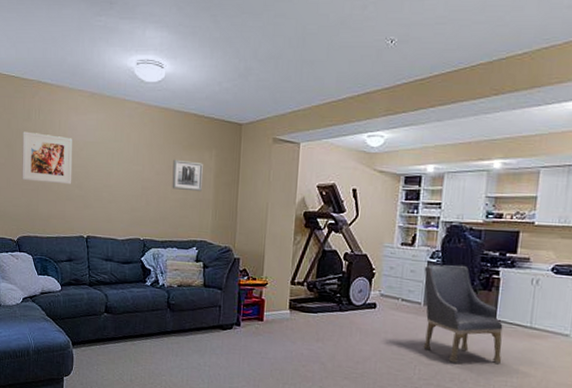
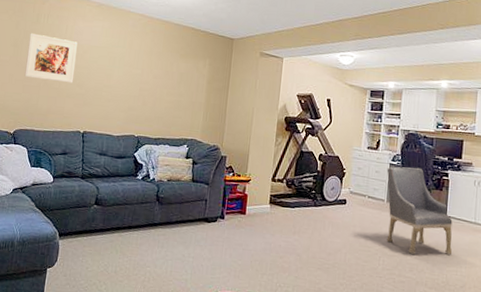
wall art: present [172,159,203,192] -> none [168,65,197,96]

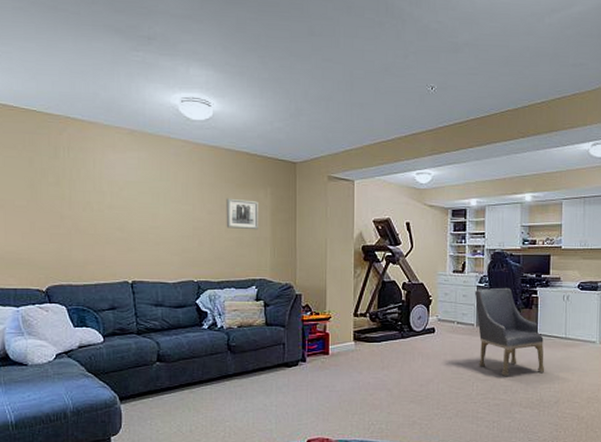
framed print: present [24,33,78,83] -> none [49,170,112,227]
wall art: none [168,65,197,96] -> present [226,198,258,230]

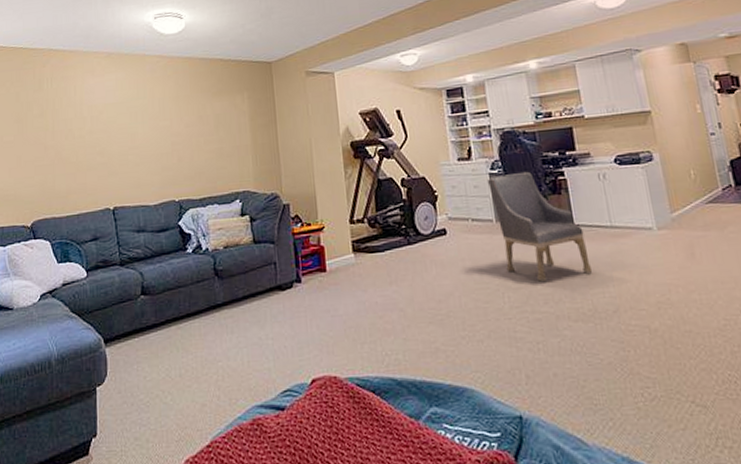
wall art: present [226,198,258,230] -> none [203,107,238,140]

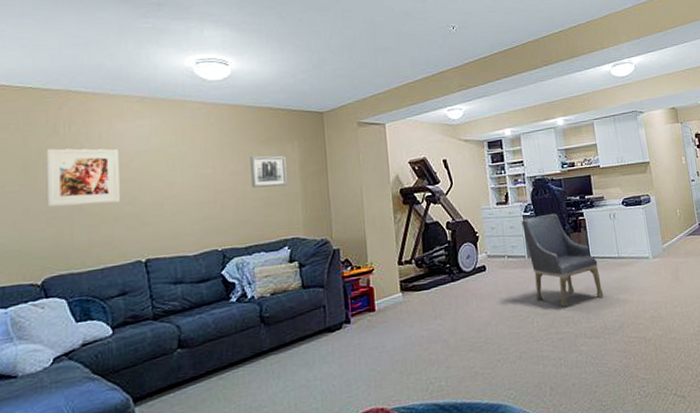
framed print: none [33,102,93,156] -> present [46,148,121,207]
wall art: none [203,107,238,140] -> present [250,155,287,188]

